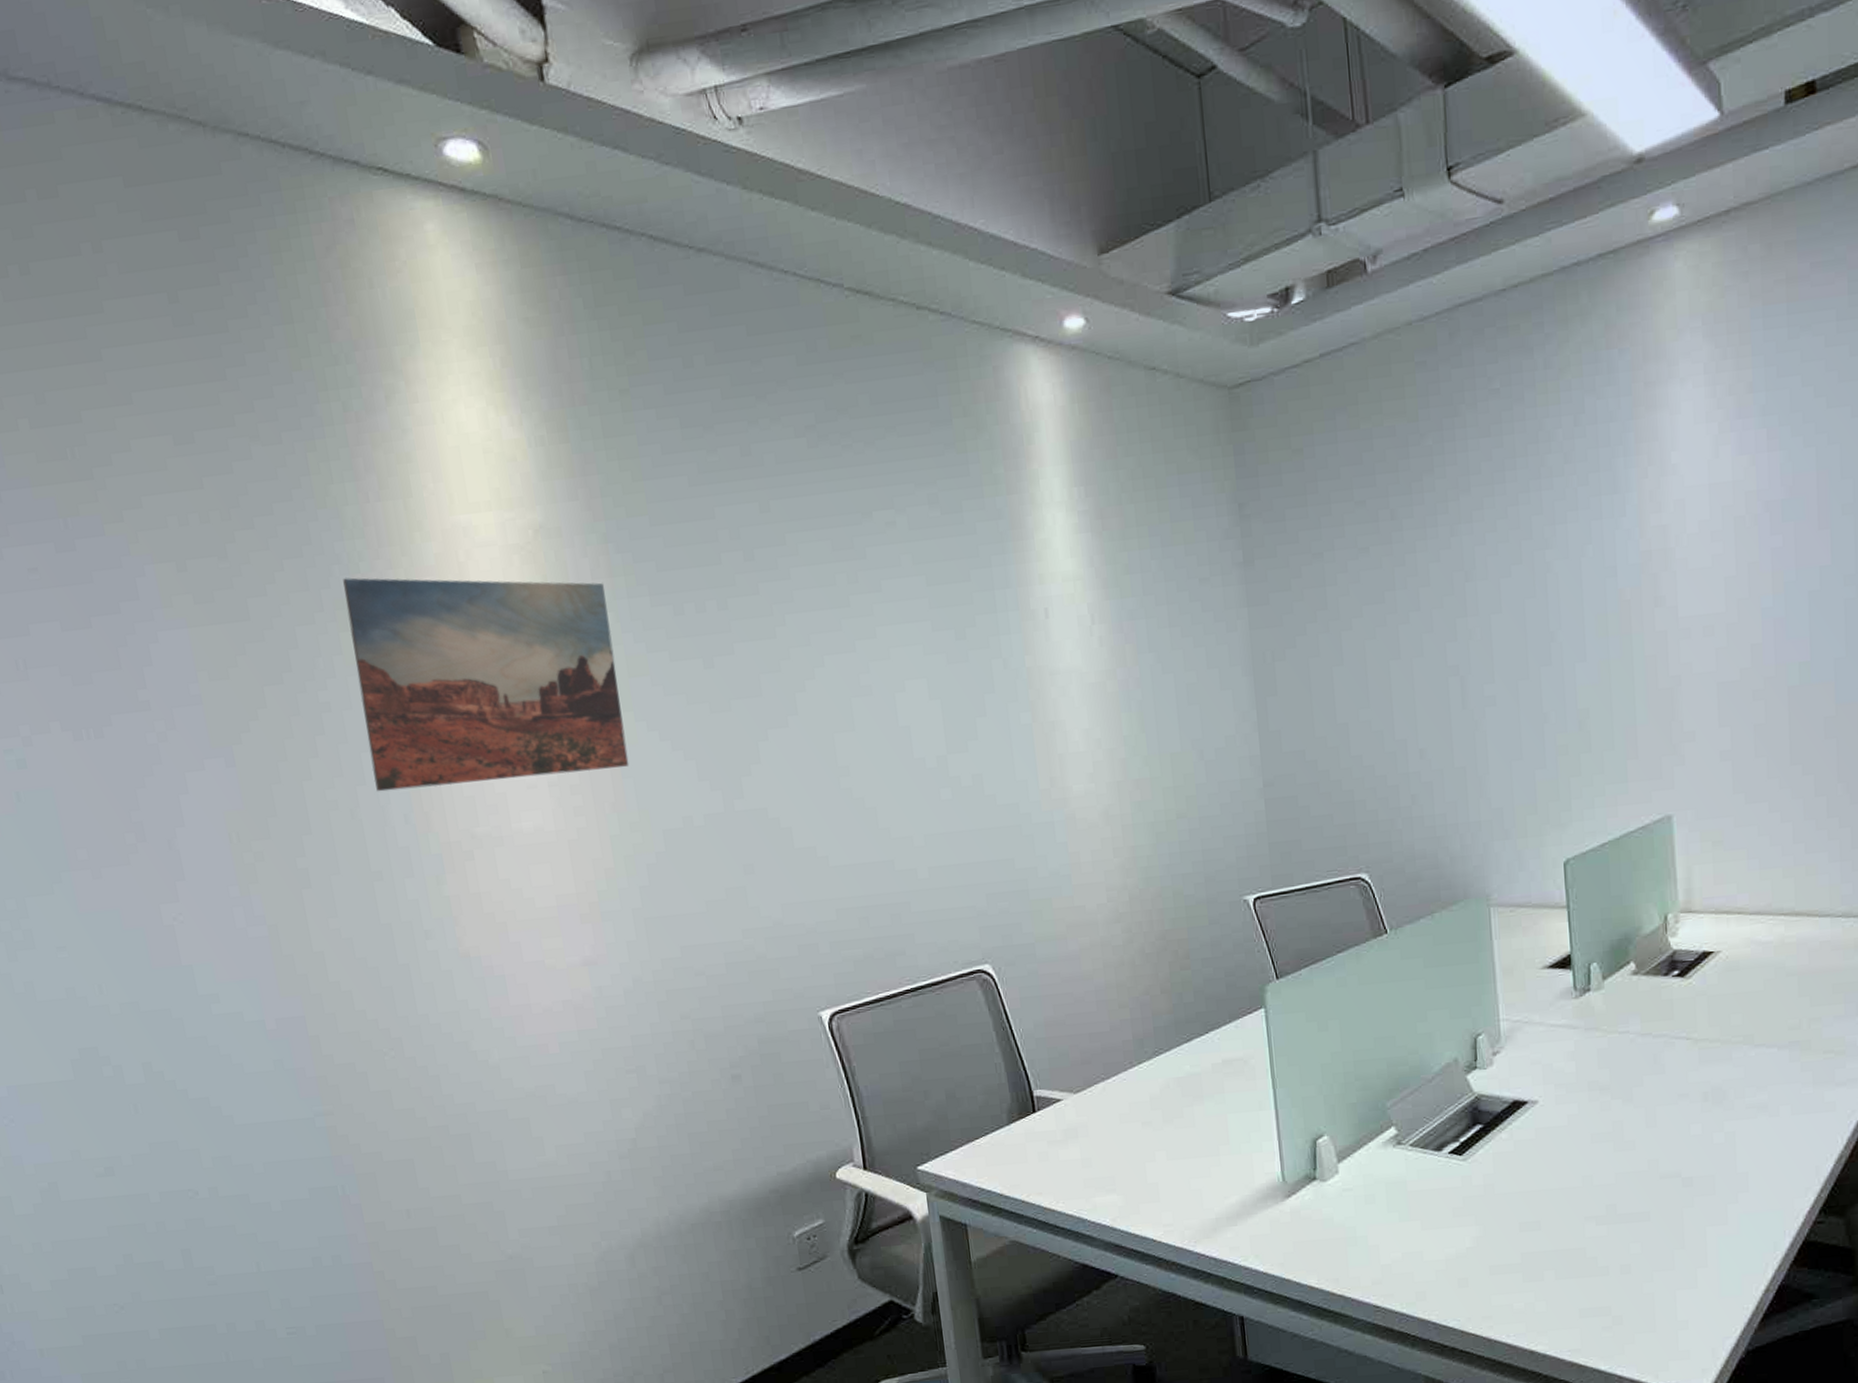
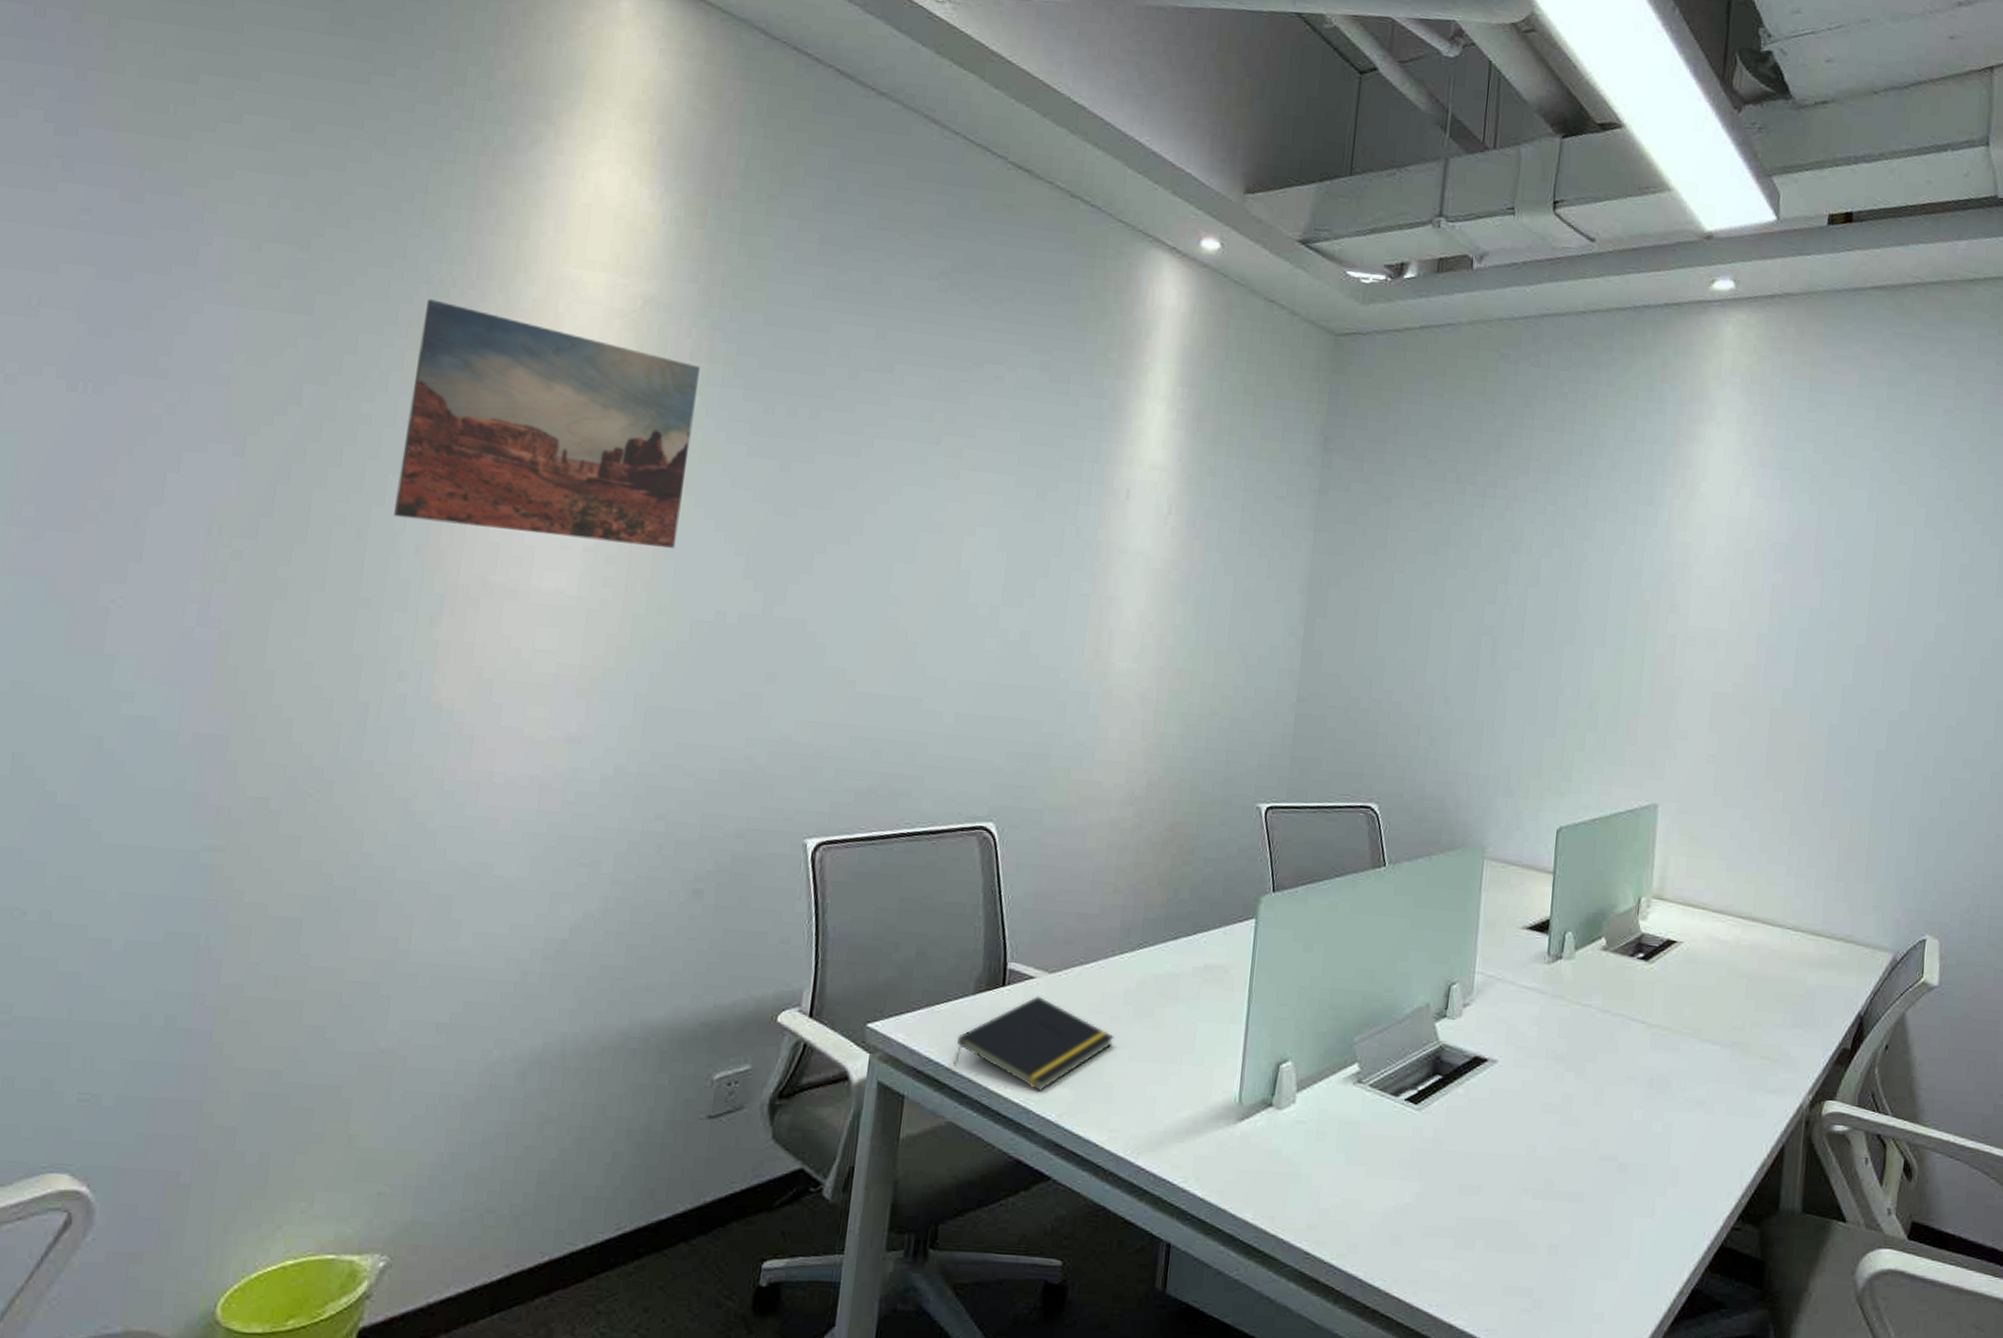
notepad: none [1002,1115,1150,1201] -> present [953,996,1115,1091]

